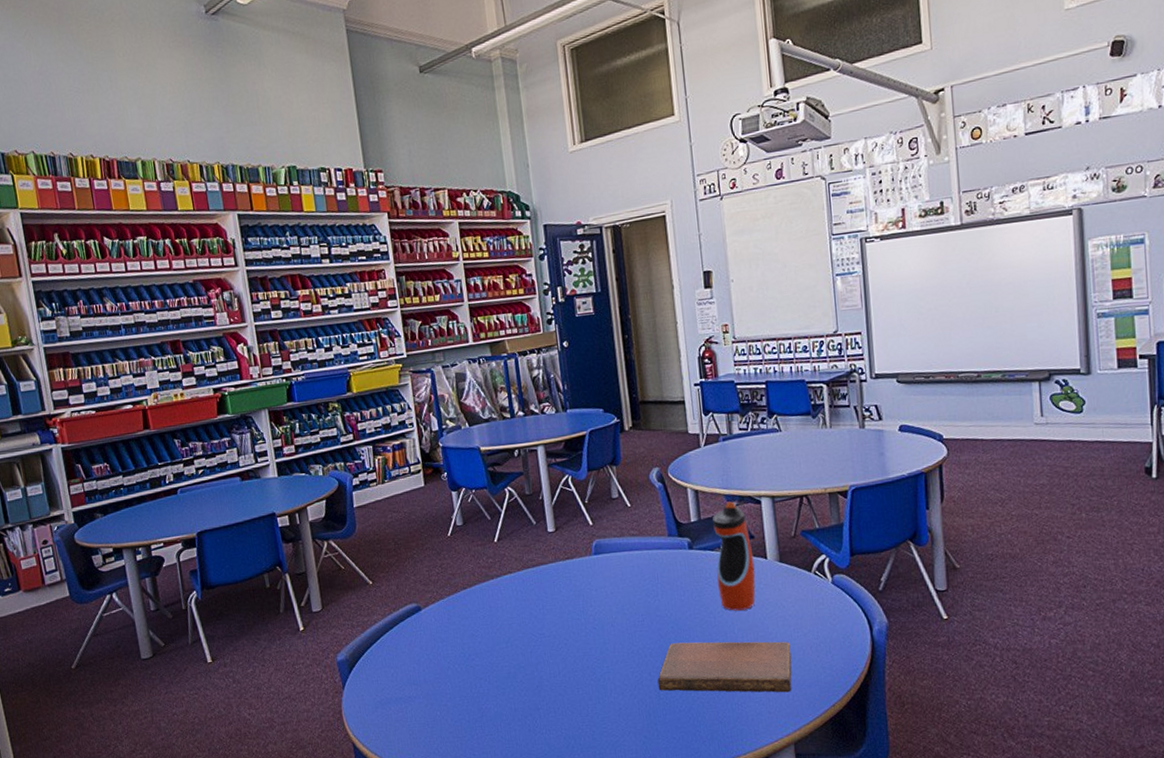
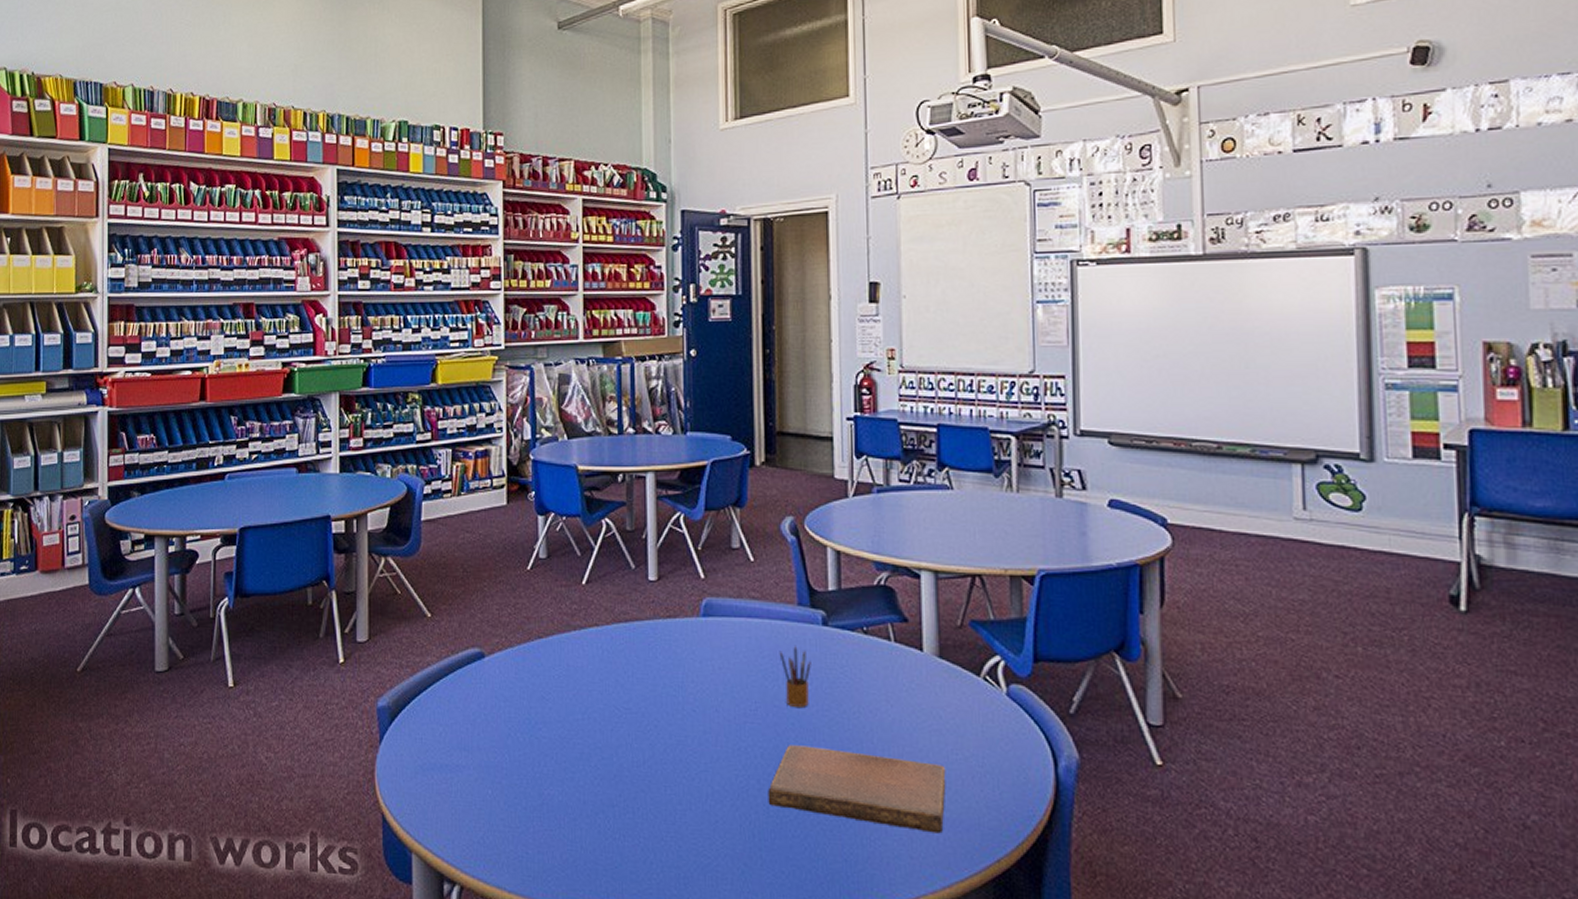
pencil box: none [657,567,683,615] -> present [779,645,811,707]
water bottle: present [713,501,756,611] -> none [855,570,906,715]

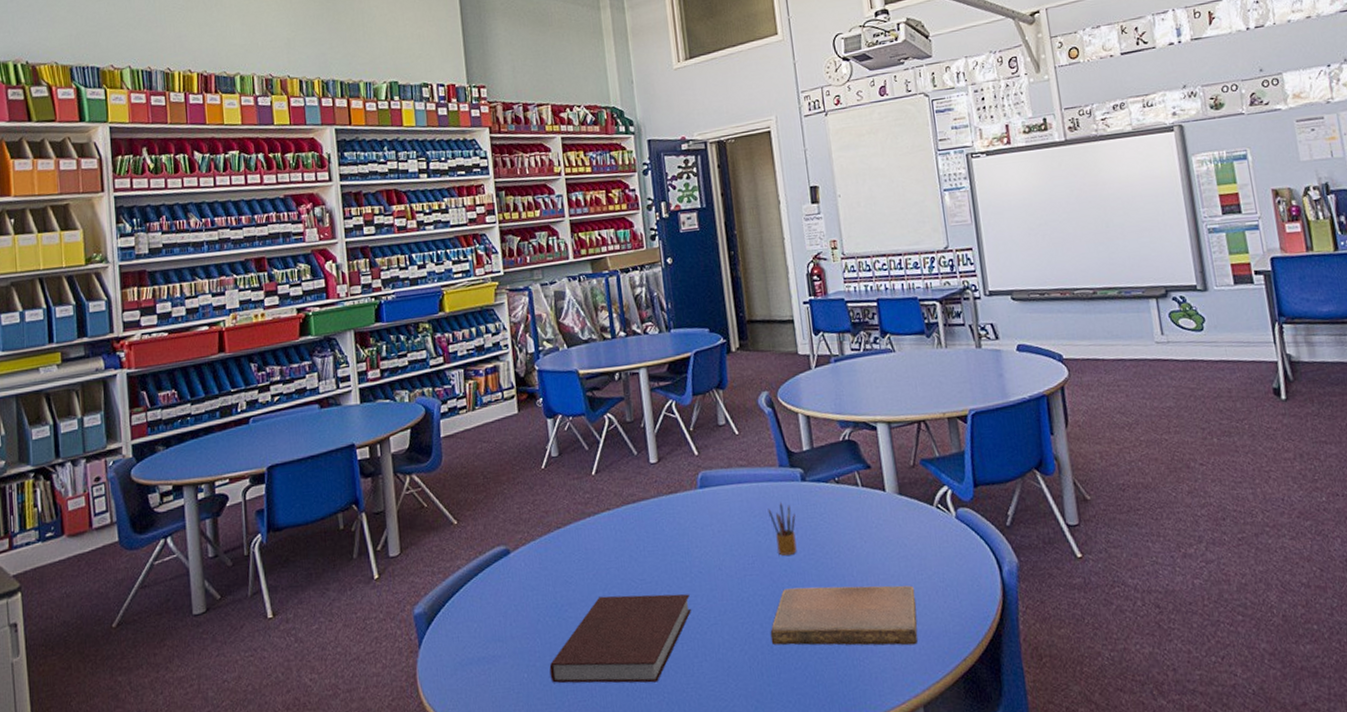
notebook: none [516,720,681,824] -> present [549,593,692,683]

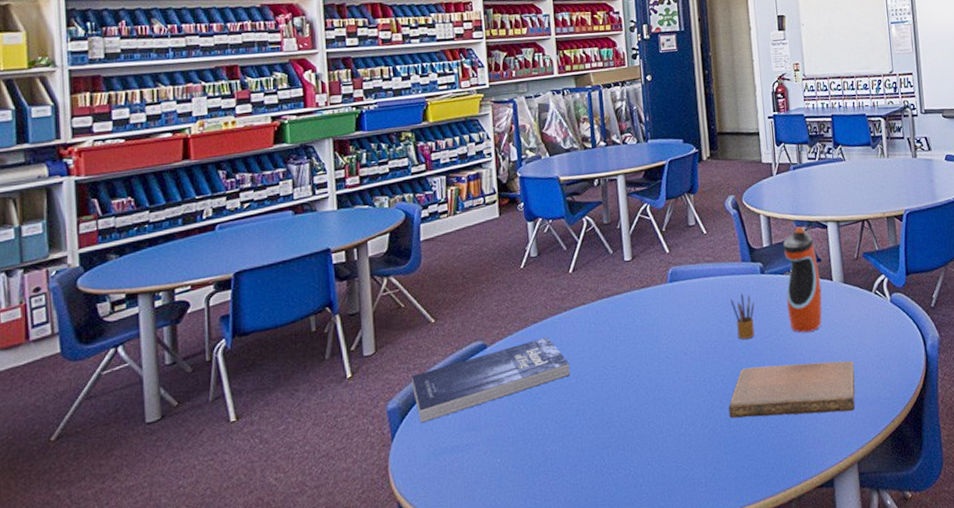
book: none [436,544,596,630] -> present [412,337,570,423]
notebook: present [549,593,692,683] -> none [522,377,659,466]
water bottle: none [826,427,875,551] -> present [783,226,822,333]

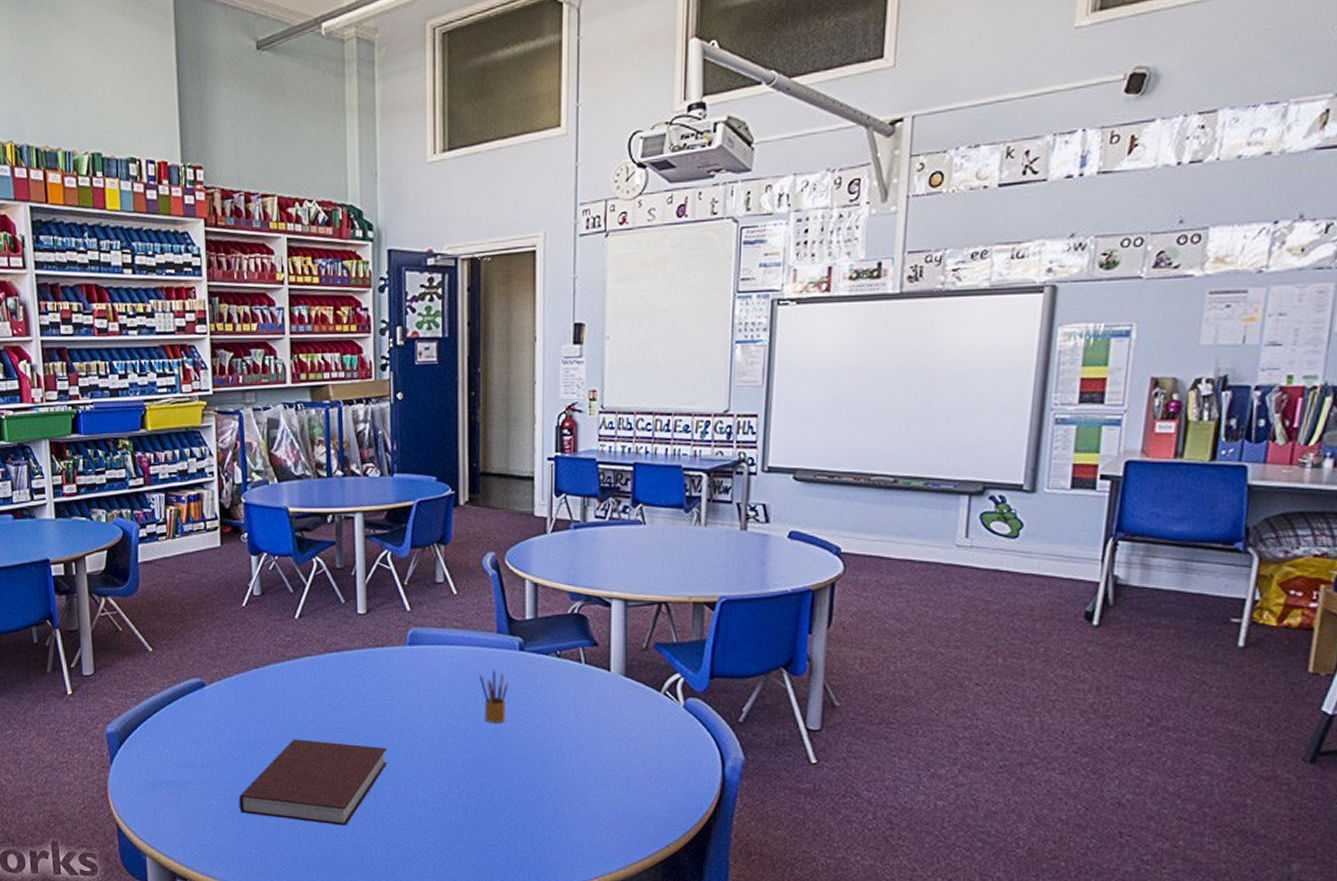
book: present [412,337,570,423] -> none [130,685,291,751]
notebook: none [522,377,659,466] -> present [239,739,388,826]
notebook: present [728,360,855,419] -> none [467,755,626,825]
water bottle: present [783,226,822,333] -> none [548,600,595,727]

